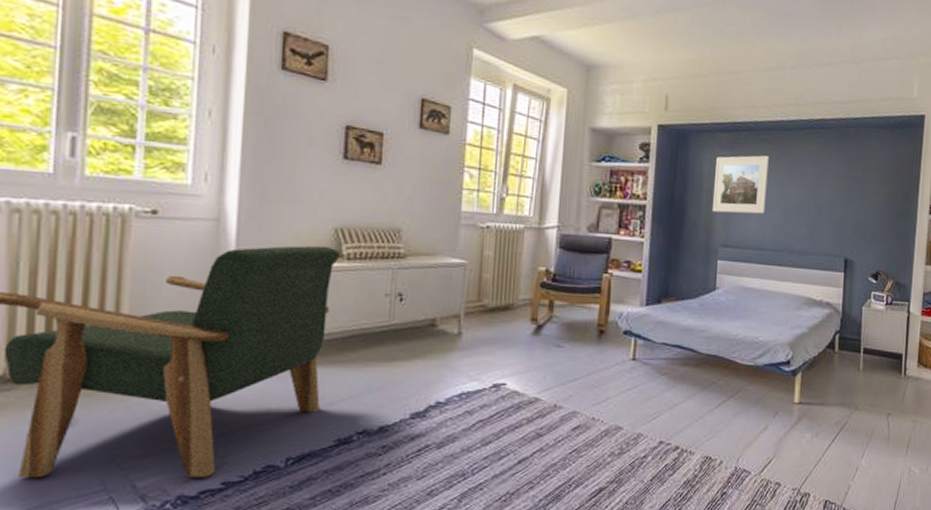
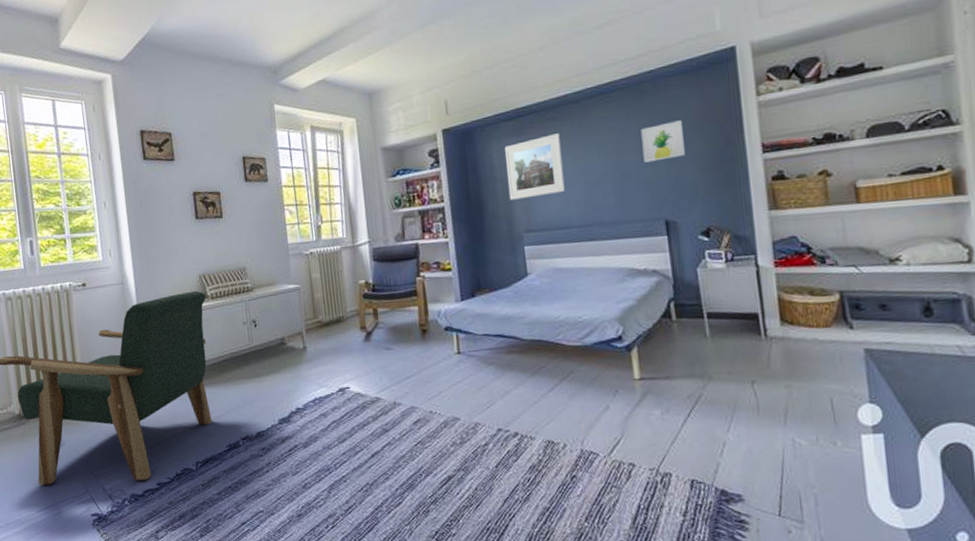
wall art: none [837,168,873,203] -> present [641,120,685,163]

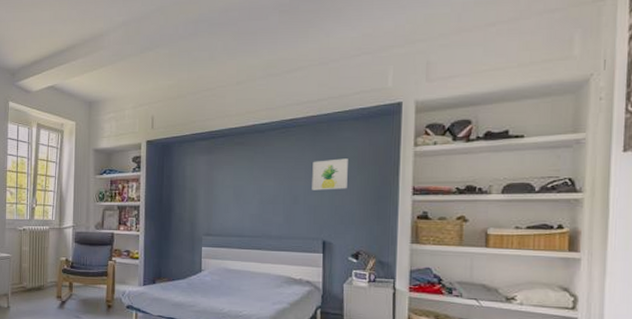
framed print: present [505,133,565,200] -> none [195,156,244,207]

